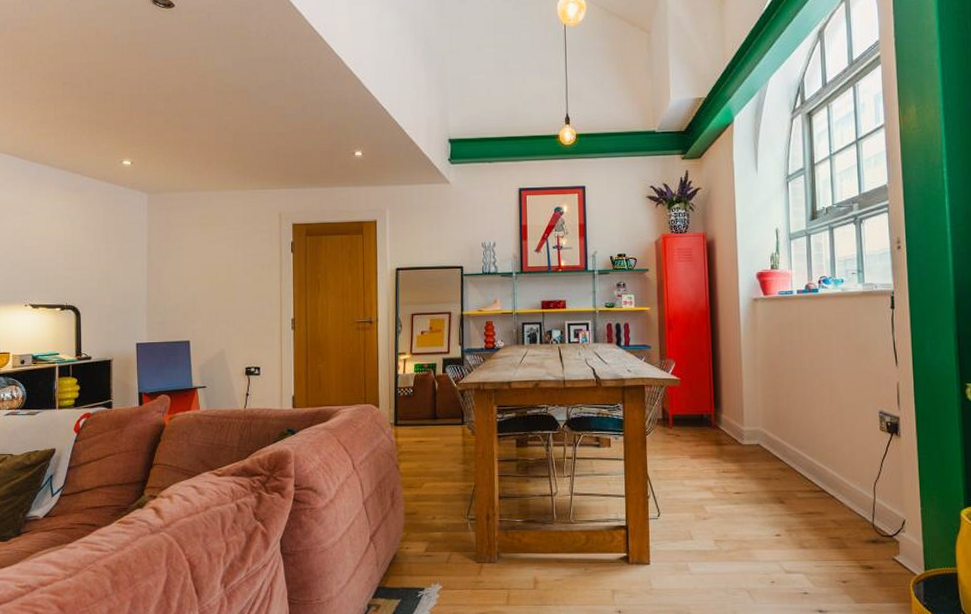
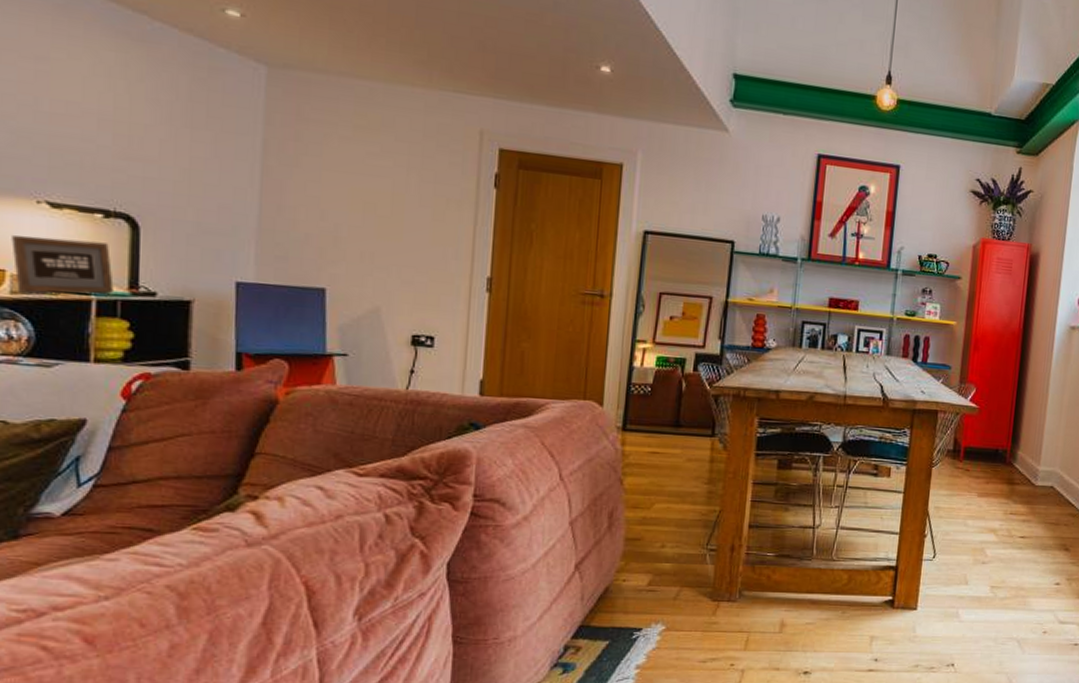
picture frame: none [12,327,67,367] -> present [11,235,114,294]

